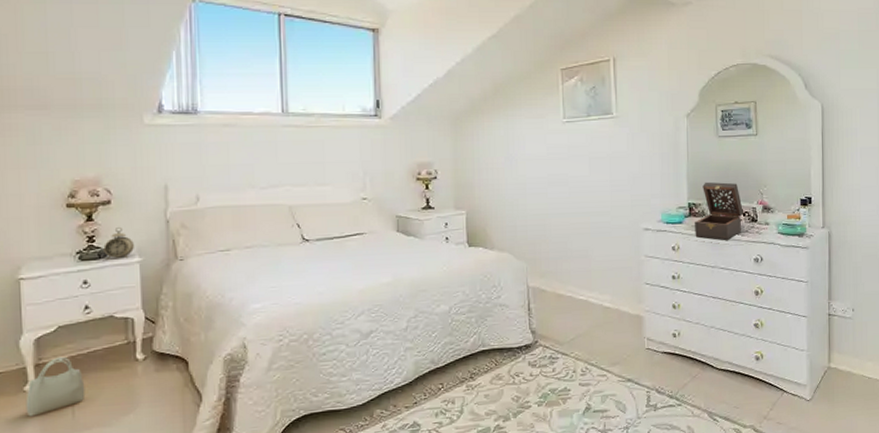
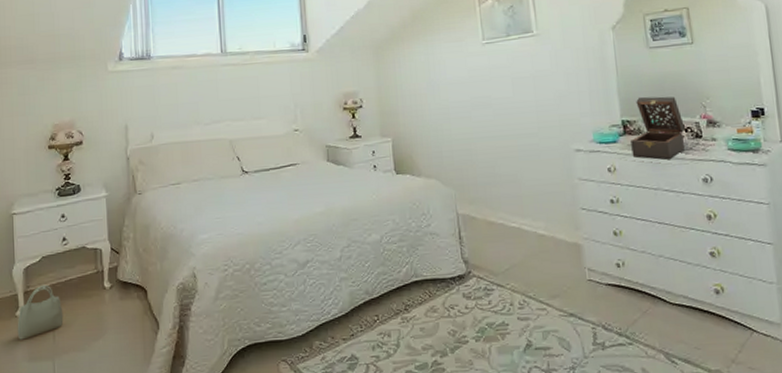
alarm clock: present [103,227,134,260] -> none [77,165,101,195]

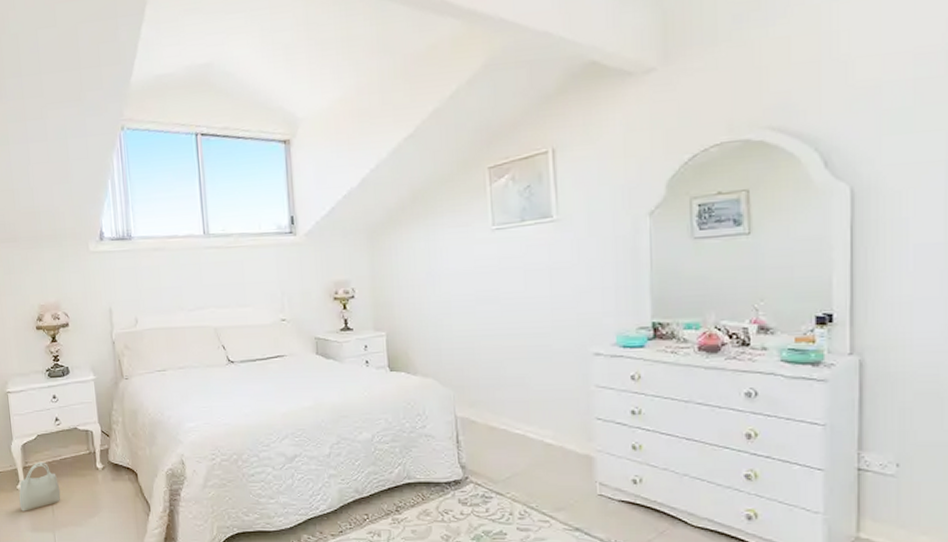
jewelry box: present [631,96,685,161] -> none [661,295,729,370]

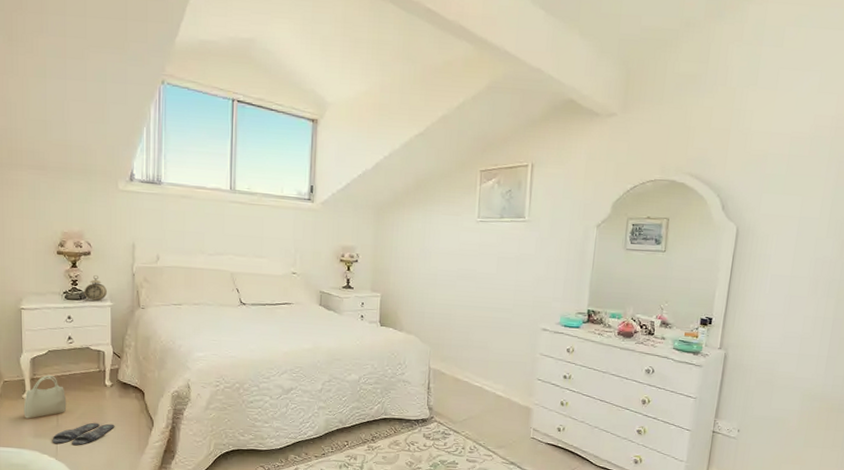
slippers: none [50,511,111,538] -> present [52,422,115,446]
alarm clock: none [66,348,89,377] -> present [84,275,107,302]

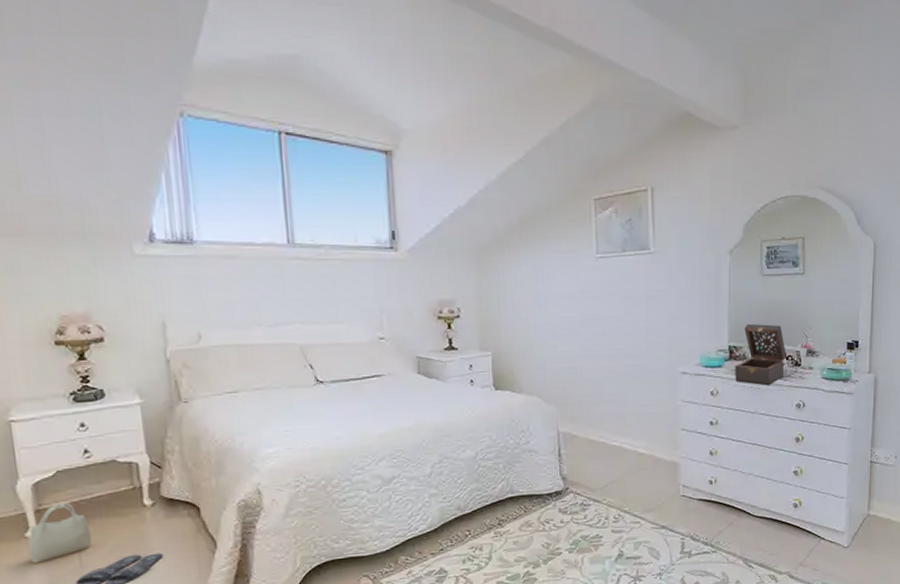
alarm clock: present [84,275,107,302] -> none [99,367,133,401]
jewelry box: none [590,291,641,350] -> present [735,323,786,386]

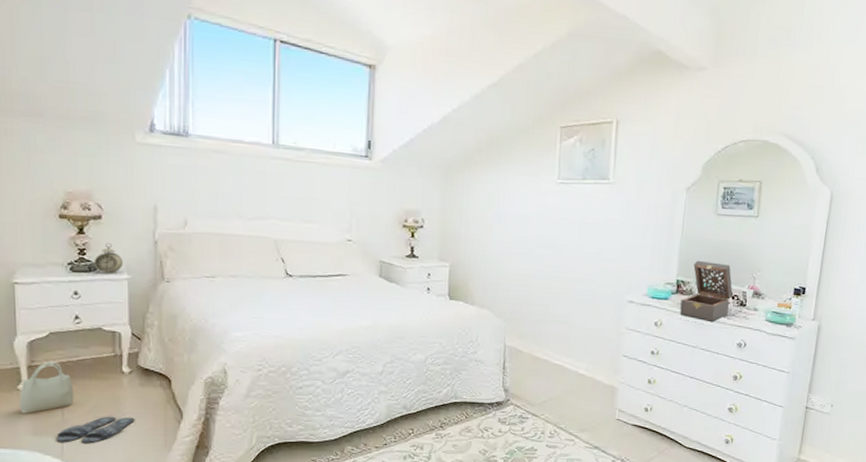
alarm clock: none [99,367,133,401] -> present [94,243,123,275]

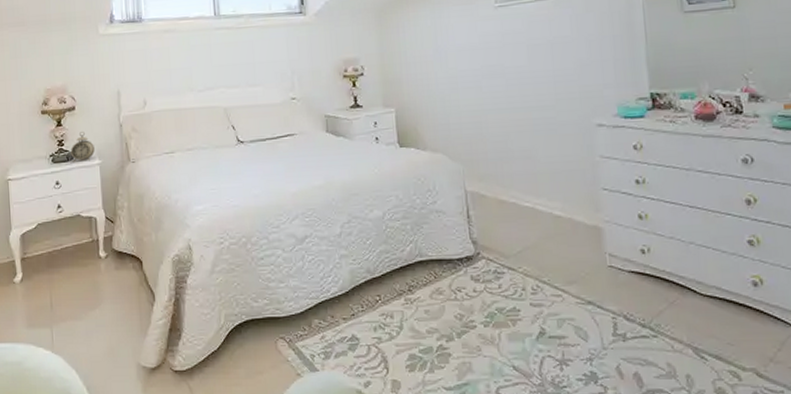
handbag: present [19,361,74,414] -> none [15,251,61,306]
slippers: present [56,416,135,444] -> none [47,302,113,334]
jewelry box: present [680,260,733,323] -> none [660,67,723,138]

